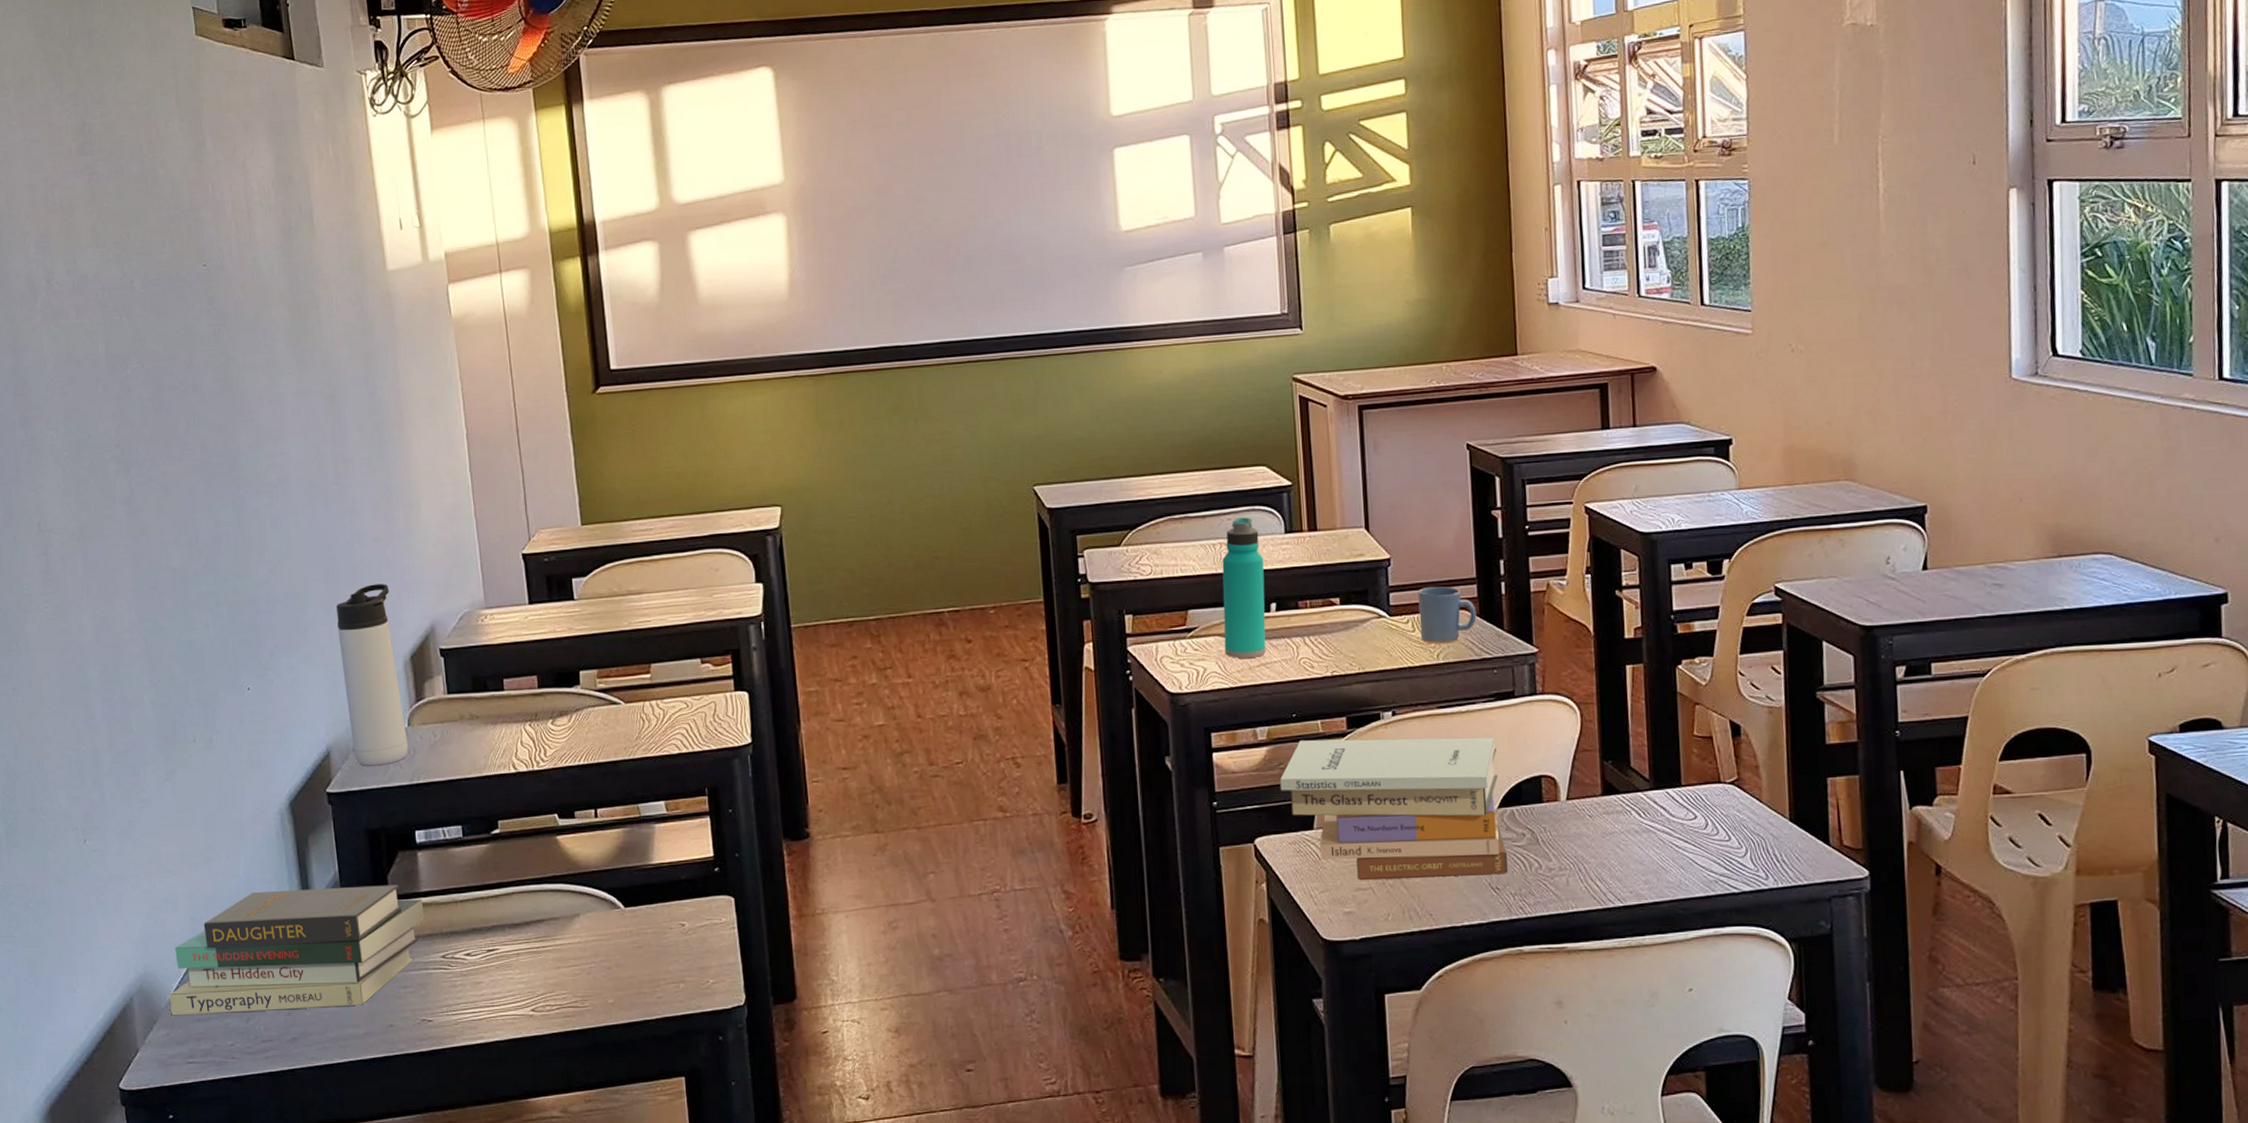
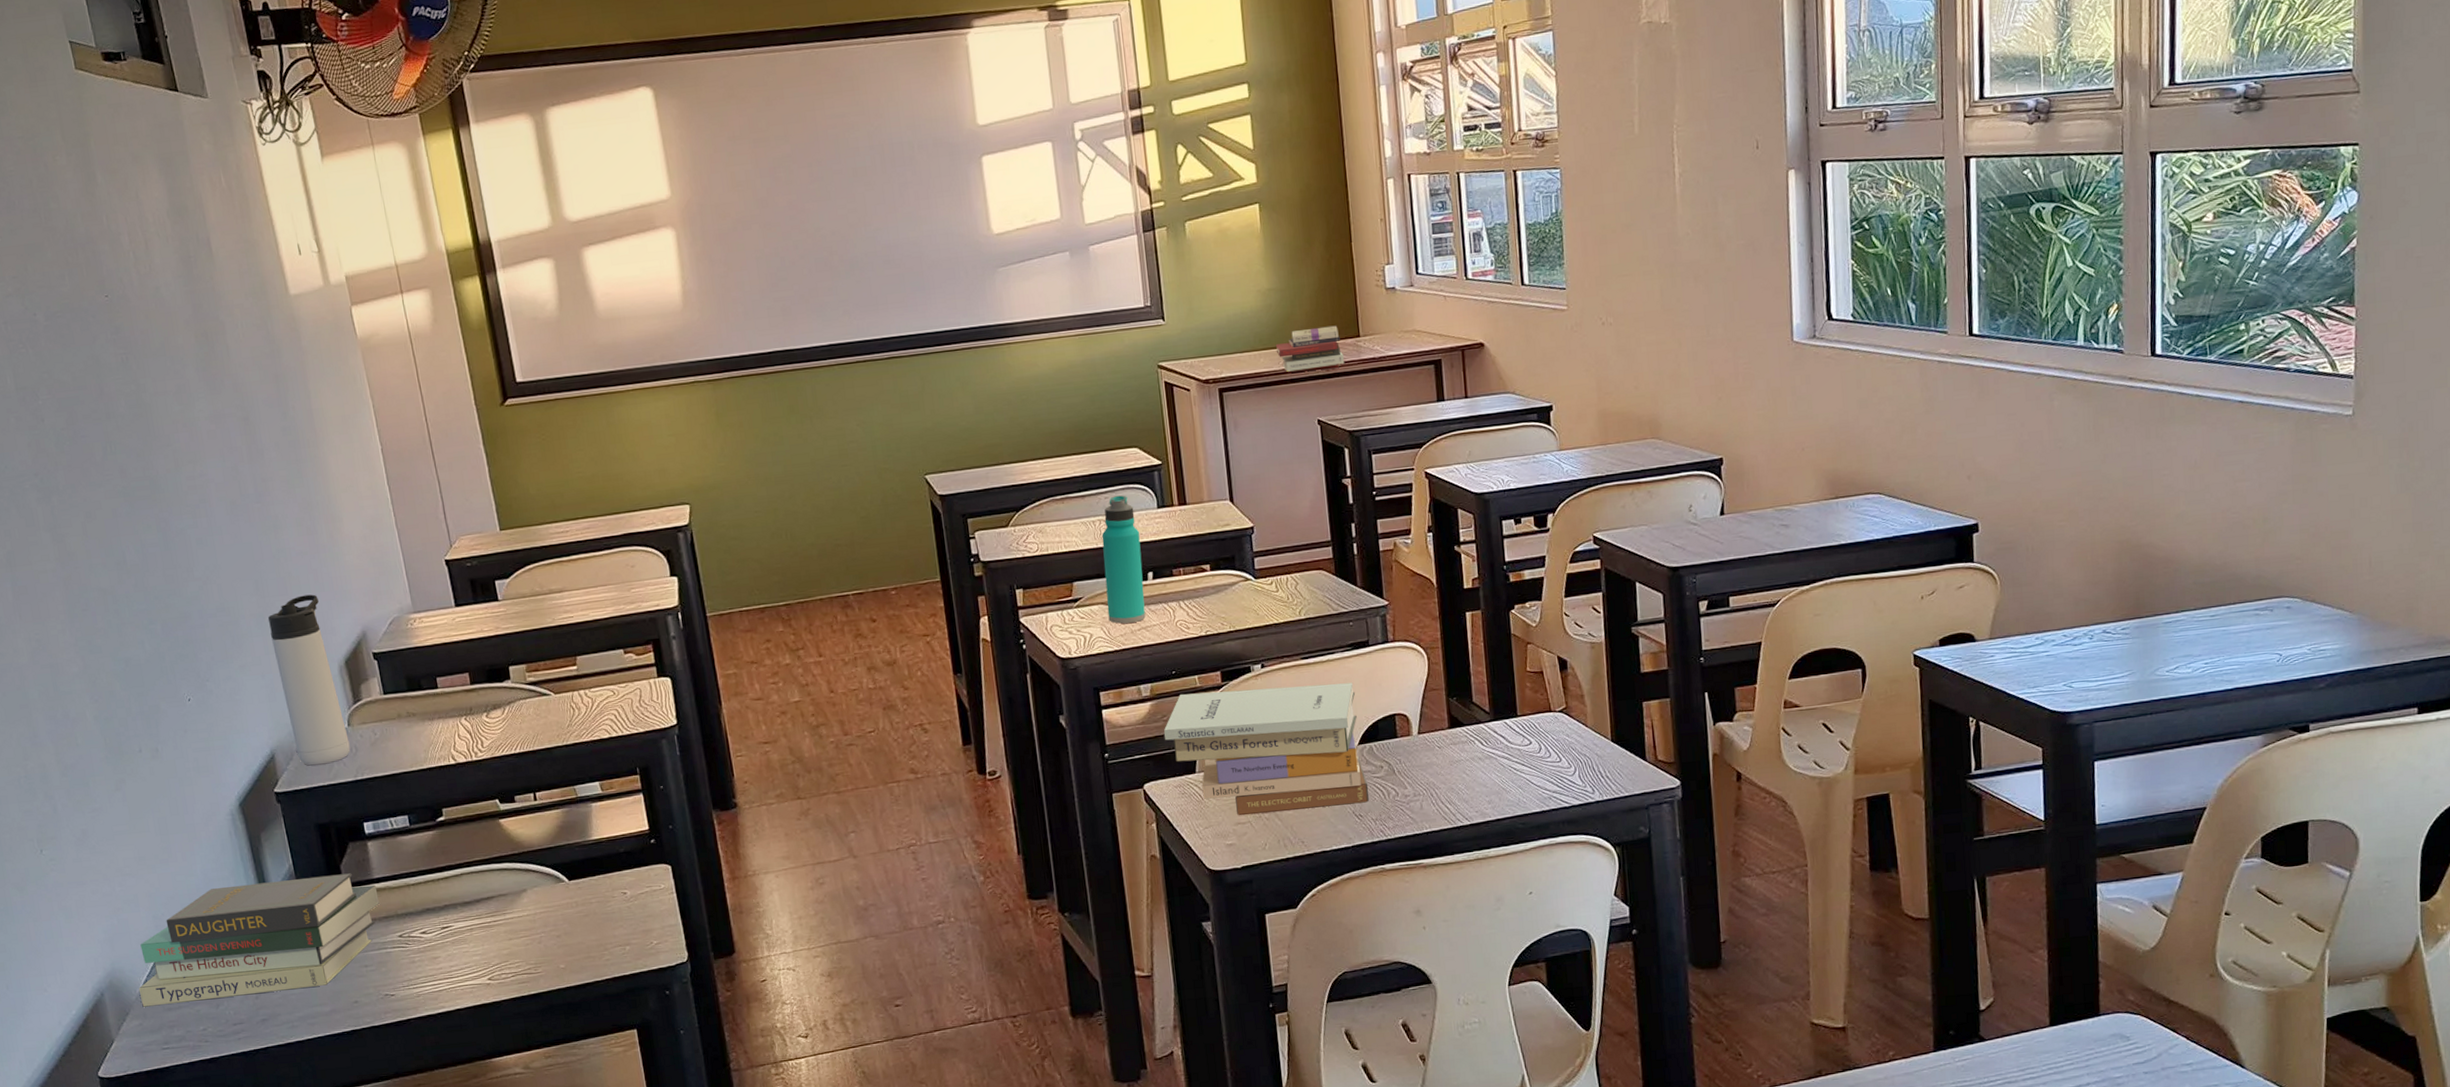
mug: present [1418,586,1477,645] -> none [1279,549,1333,603]
books: none [1423,341,1500,391] -> present [1275,325,1345,373]

